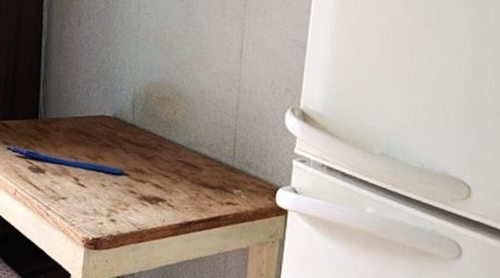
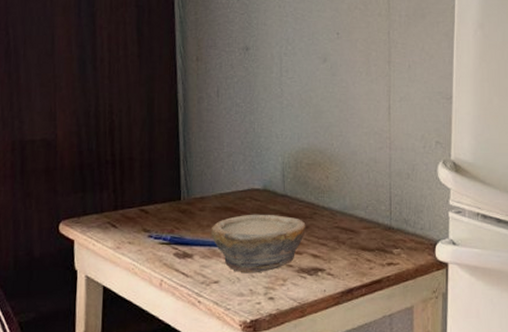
bowl: none [62,139,151,195] -> present [210,214,306,273]

